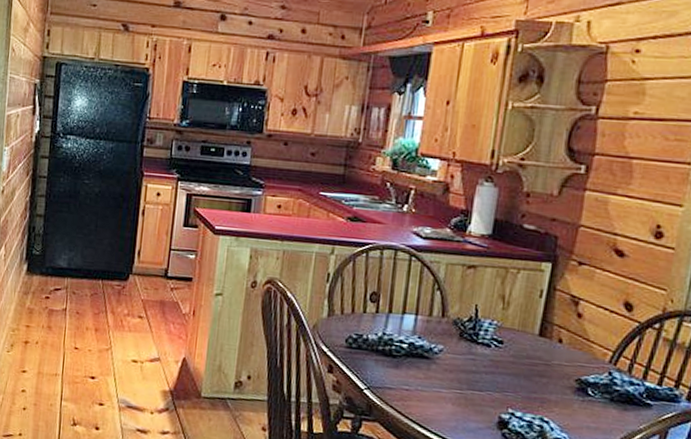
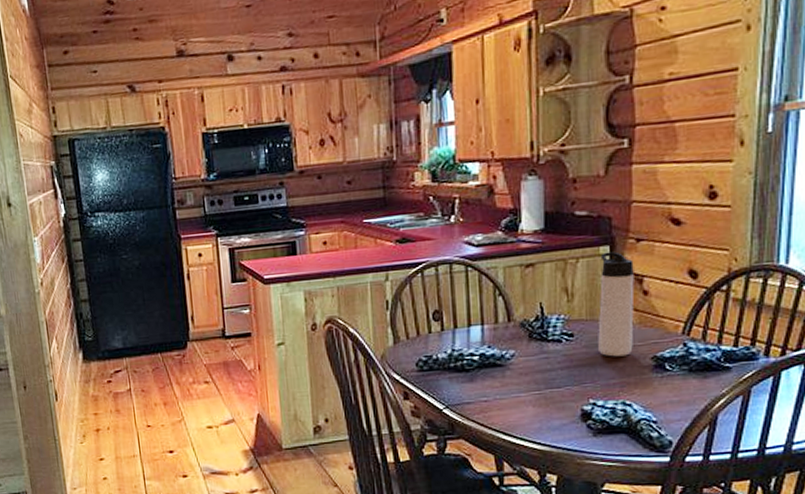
thermos bottle: none [525,269,573,373] -> present [598,251,635,357]

